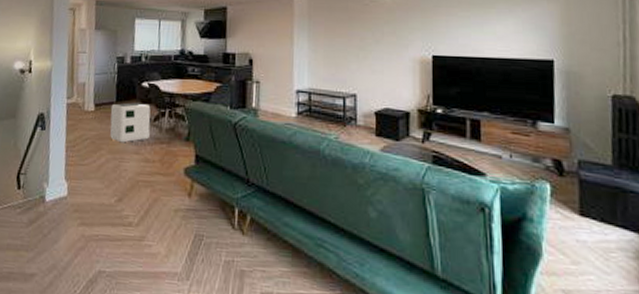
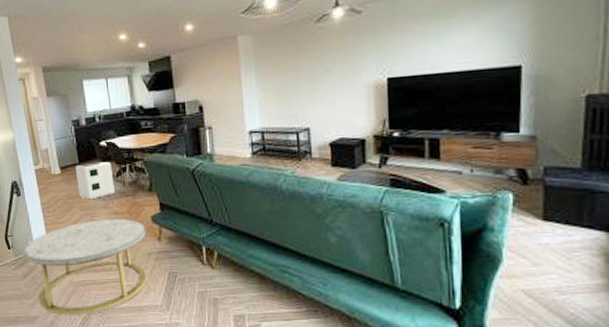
coffee table: none [34,166,177,277] -> present [23,219,147,316]

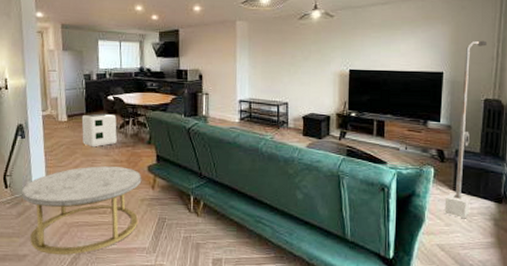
street lamp: none [530,14,589,256] -> present [444,40,488,219]

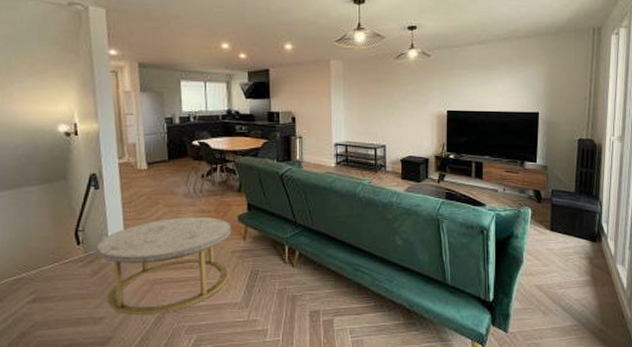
air purifier: present [81,113,117,147] -> none [163,160,204,197]
street lamp: present [444,40,488,219] -> none [542,80,581,259]

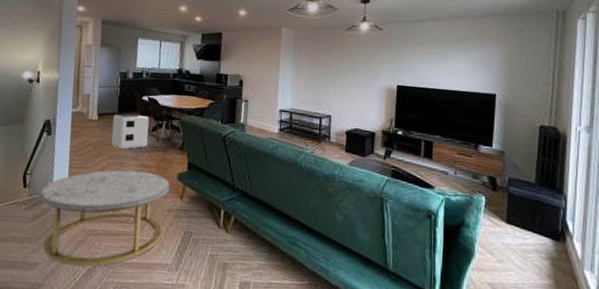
air purifier: none [163,160,204,197] -> present [111,114,150,150]

